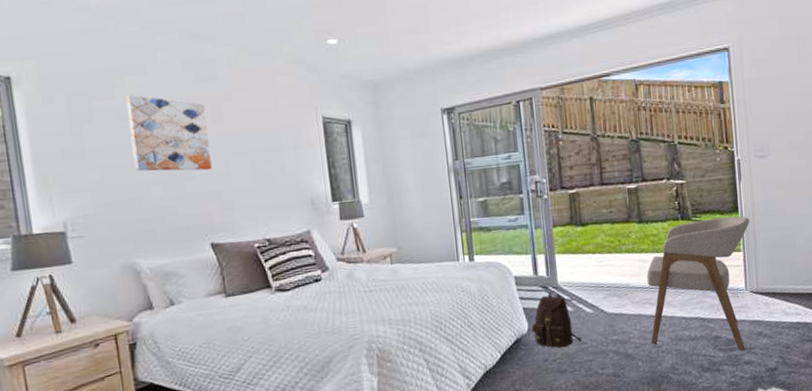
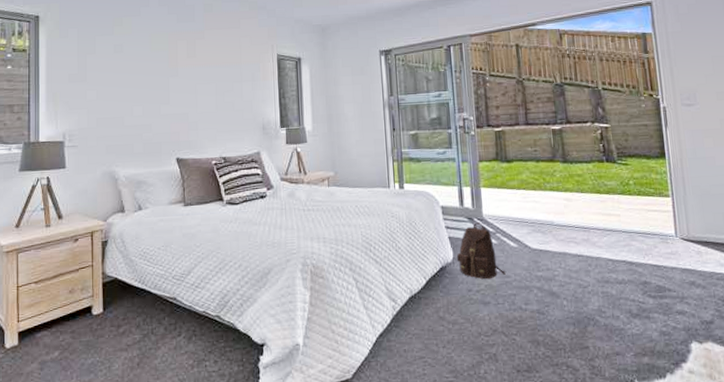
wall art: present [126,94,212,172] -> none [122,31,183,96]
armchair: present [647,216,750,351] -> none [571,161,678,300]

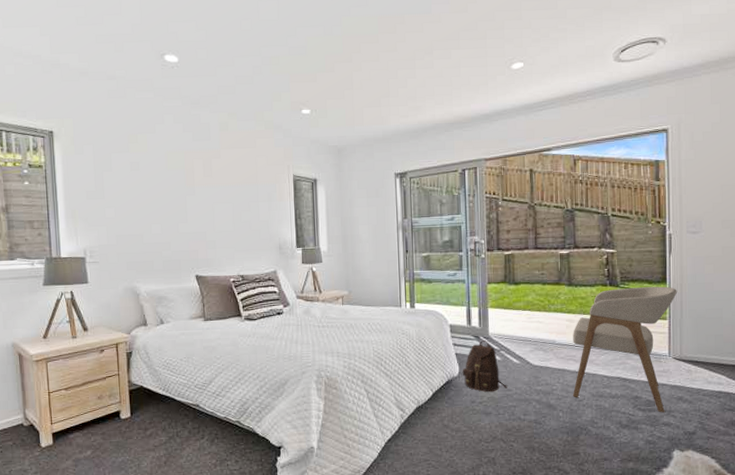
armchair: none [571,161,678,300] -> present [572,286,678,413]

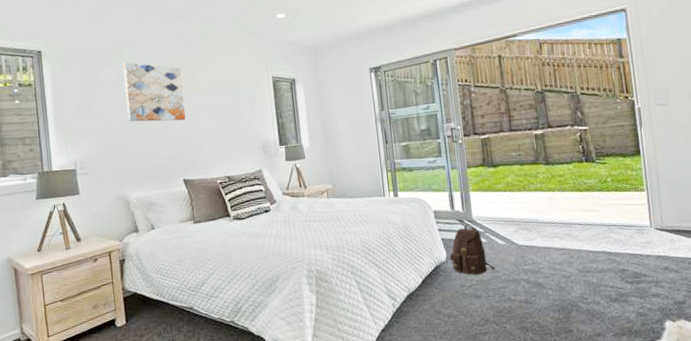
wall art: none [138,149,201,215] -> present [123,62,186,122]
armchair: present [572,286,678,413] -> none [554,159,653,284]

